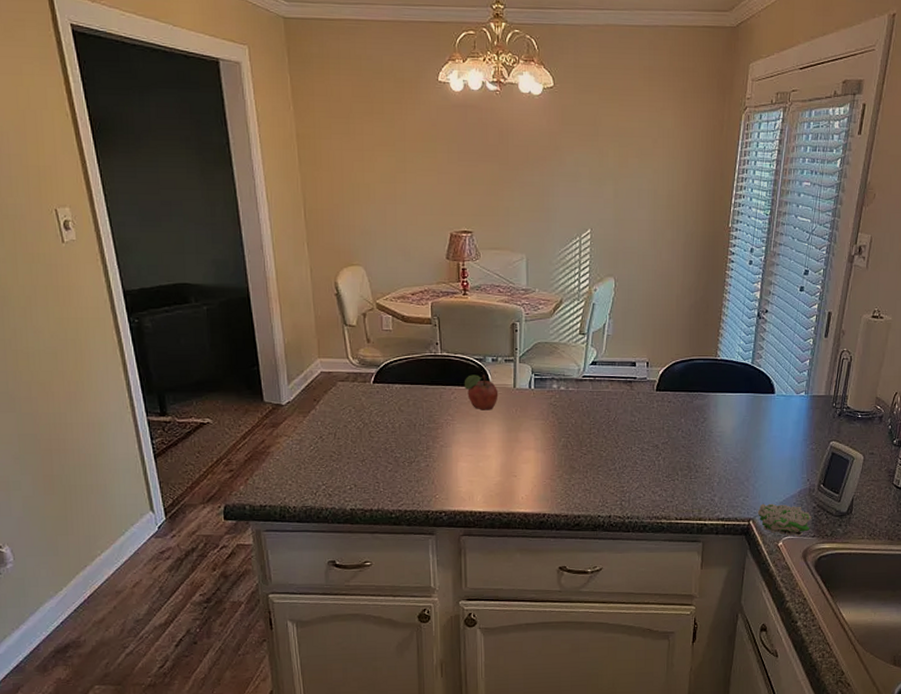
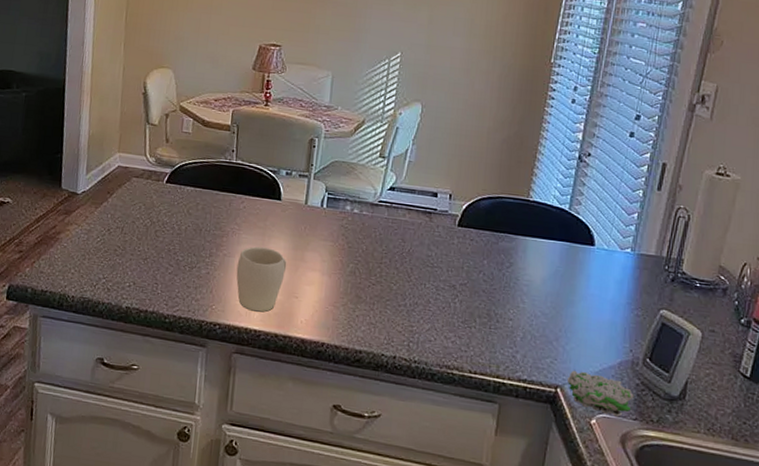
mug: none [455,434,503,495] -> present [236,246,287,313]
fruit: present [464,375,499,410] -> none [254,186,289,225]

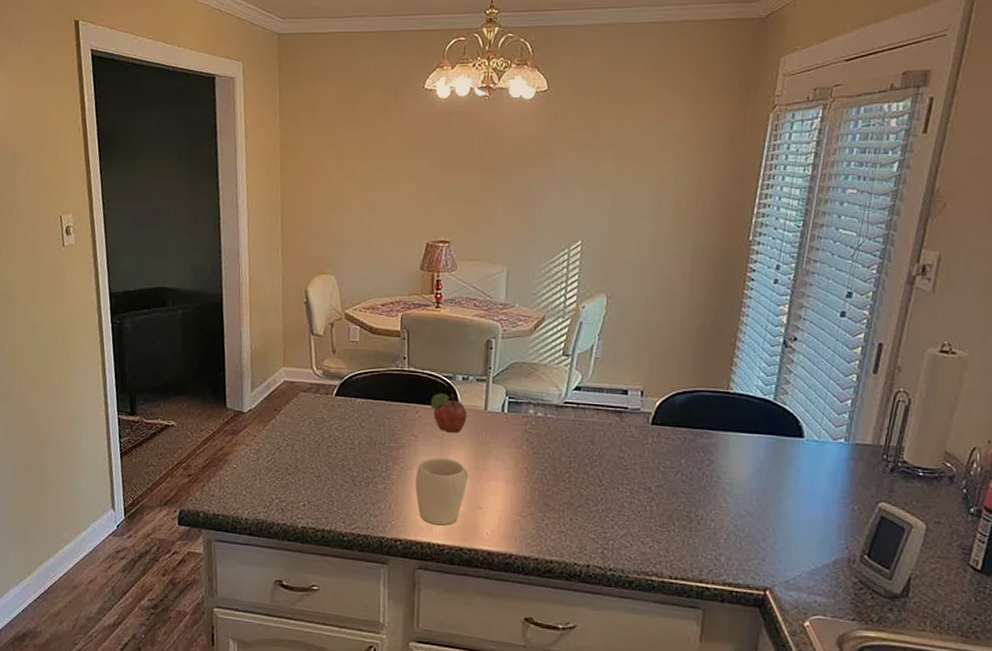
fruit: none [254,186,289,225] -> present [430,393,468,433]
sponge: present [566,370,634,417] -> none [776,570,851,618]

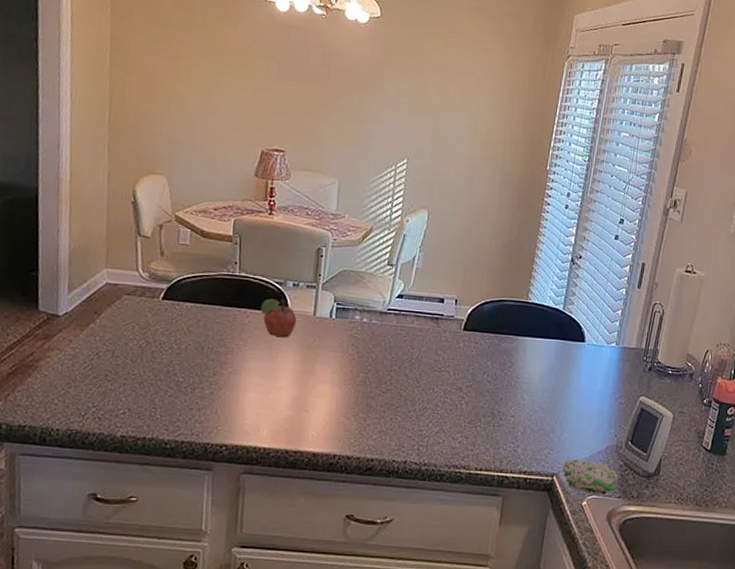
mug: present [415,457,469,526] -> none [242,362,296,429]
sponge: none [776,570,851,618] -> present [561,458,618,497]

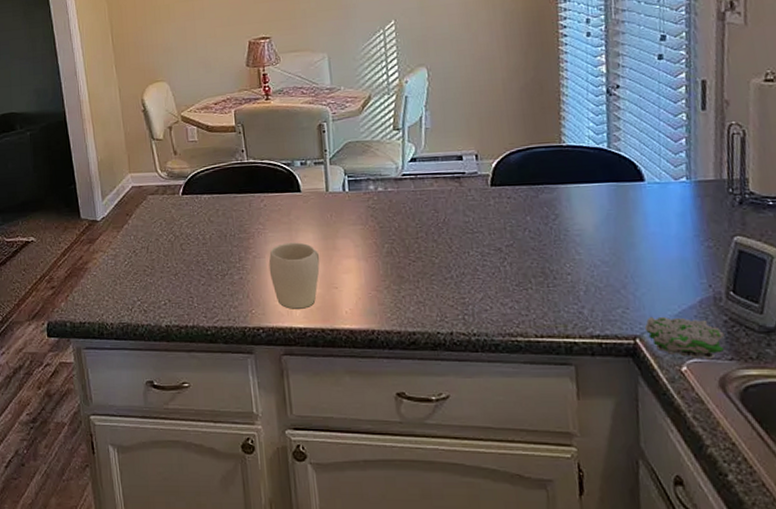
mug: none [242,362,296,429] -> present [268,242,320,309]
fruit: present [260,298,297,338] -> none [273,179,311,217]

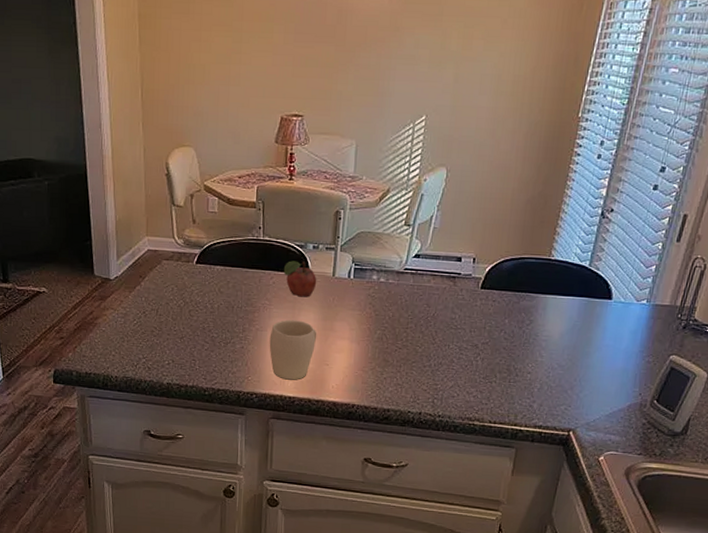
fruit: none [273,179,311,217] -> present [283,261,317,297]
sponge: present [644,316,725,360] -> none [579,414,640,453]

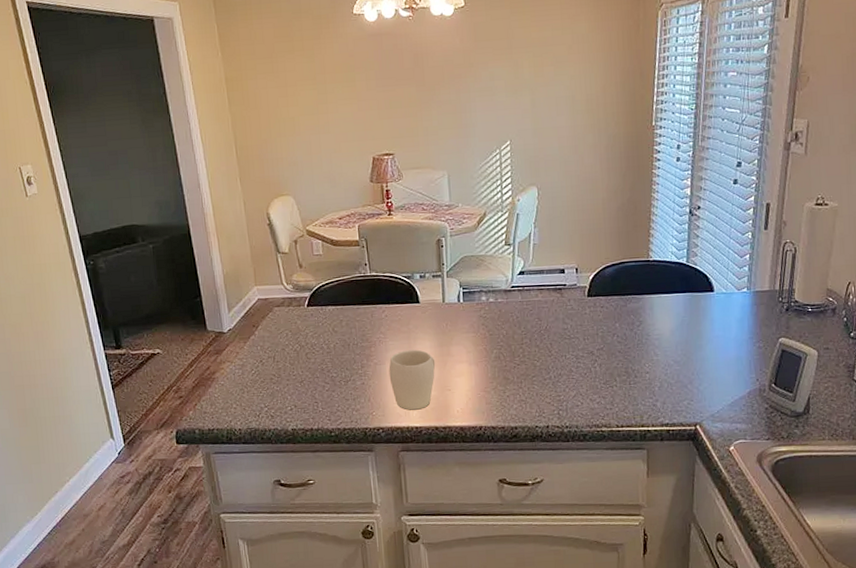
fruit: present [283,261,317,297] -> none [393,291,428,327]

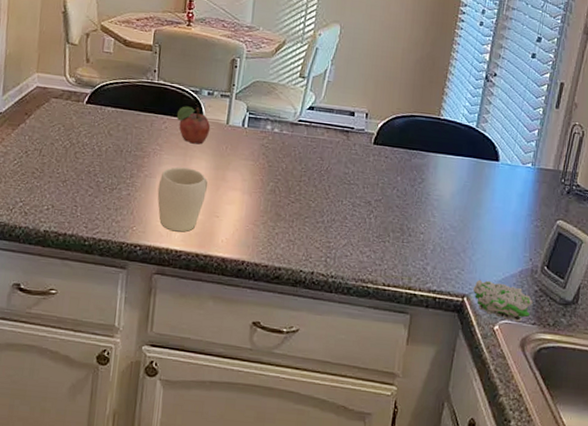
fruit: none [393,291,428,327] -> present [176,106,211,145]
sponge: none [704,406,765,440] -> present [472,279,533,322]

